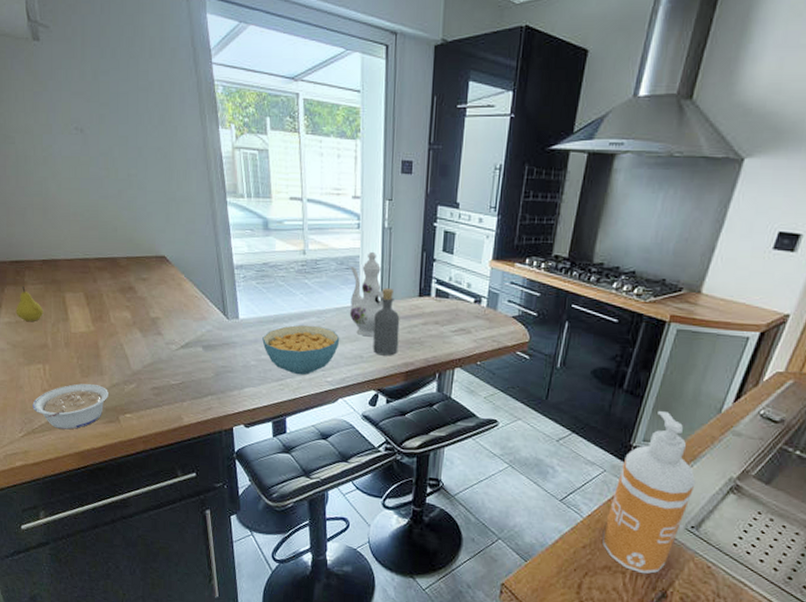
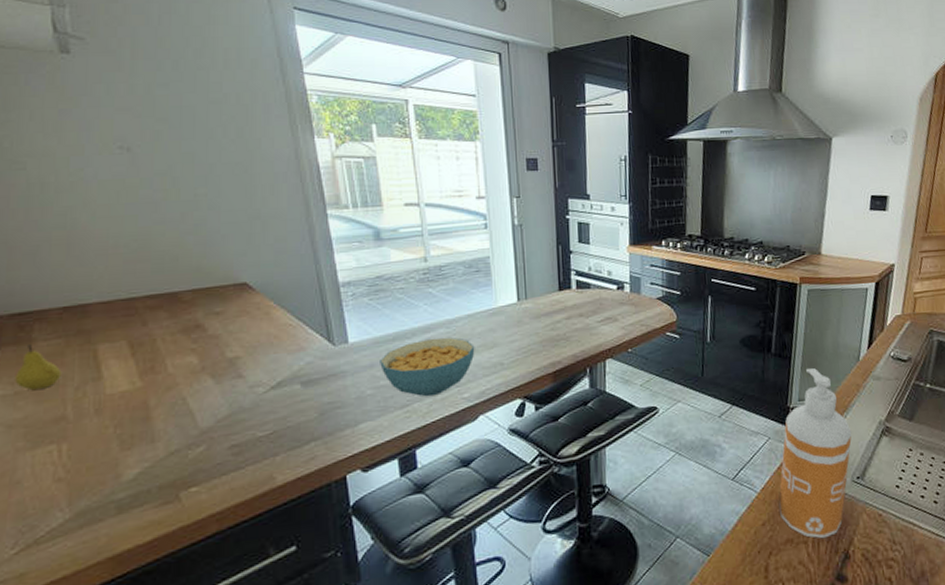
legume: present [32,384,108,430] -> none [36,457,163,530]
ewer: present [349,251,384,337] -> none [480,250,521,341]
bottle: present [373,288,400,356] -> none [512,286,543,359]

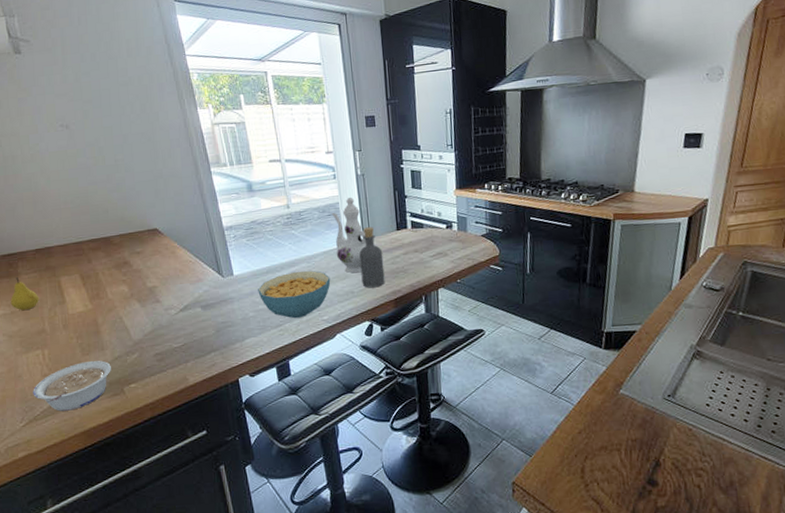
legume: none [36,457,163,530] -> present [33,361,111,411]
ewer: none [480,250,521,341] -> present [331,197,366,273]
bottle: none [512,286,543,359] -> present [359,227,385,288]
soap dispenser: present [779,367,852,539] -> none [594,296,664,448]

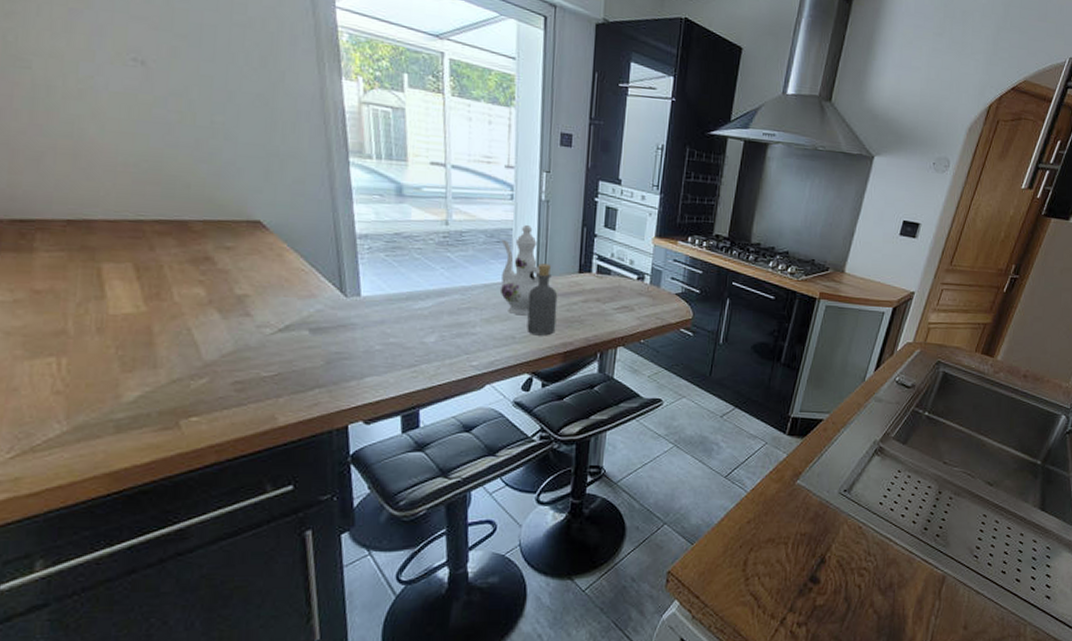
fruit: present [10,277,39,311] -> none [14,254,64,301]
legume: present [33,361,111,411] -> none [33,381,164,443]
cereal bowl: present [258,270,331,319] -> none [391,302,488,360]

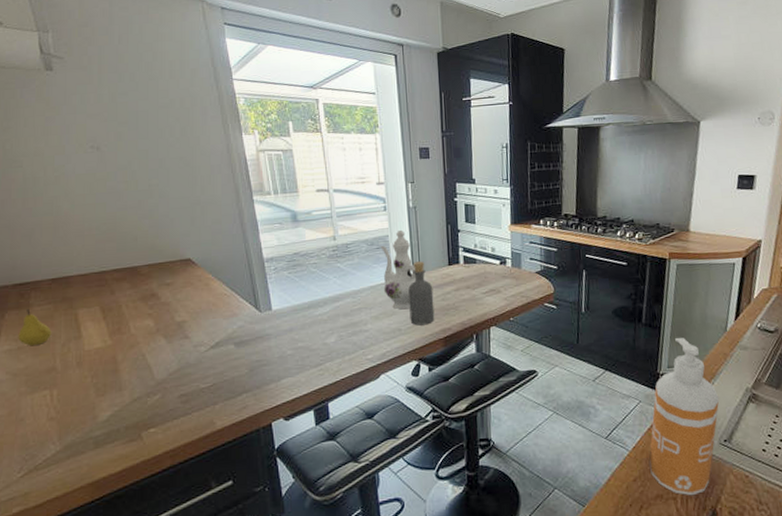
fruit: none [14,254,64,301] -> present [18,309,52,347]
soap dispenser: none [766,381,846,542] -> present [649,337,720,496]

